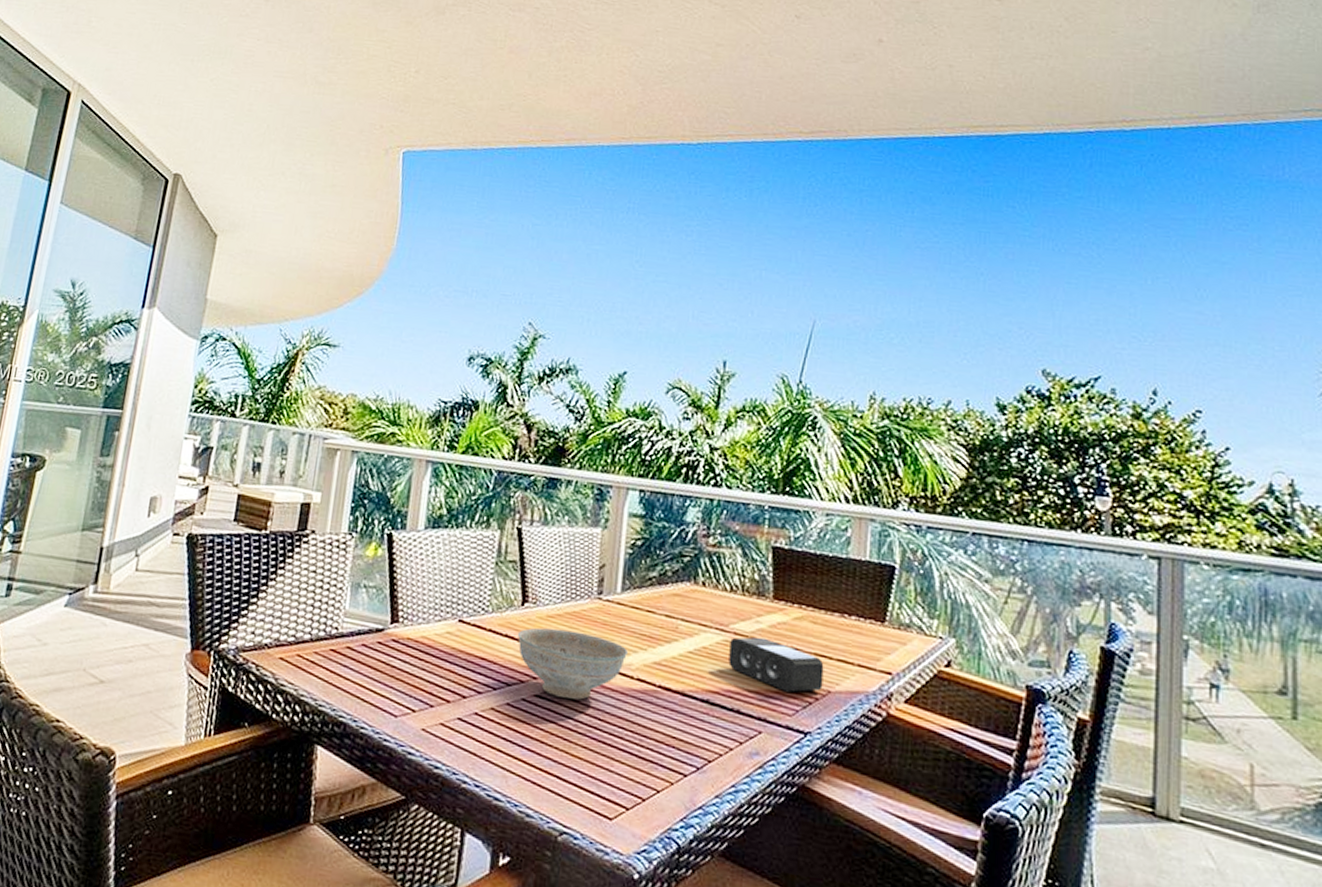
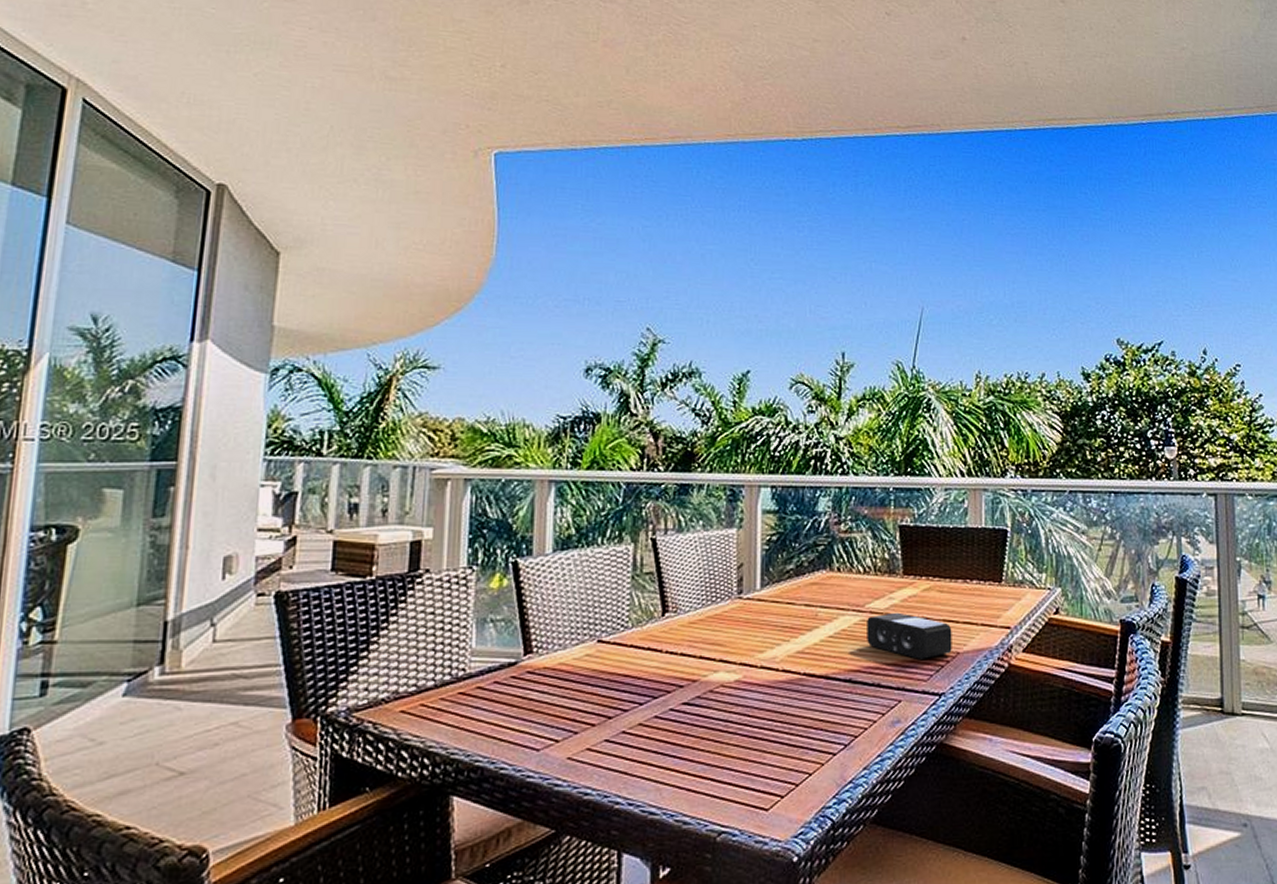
decorative bowl: present [518,627,628,700] -> none [661,633,771,701]

